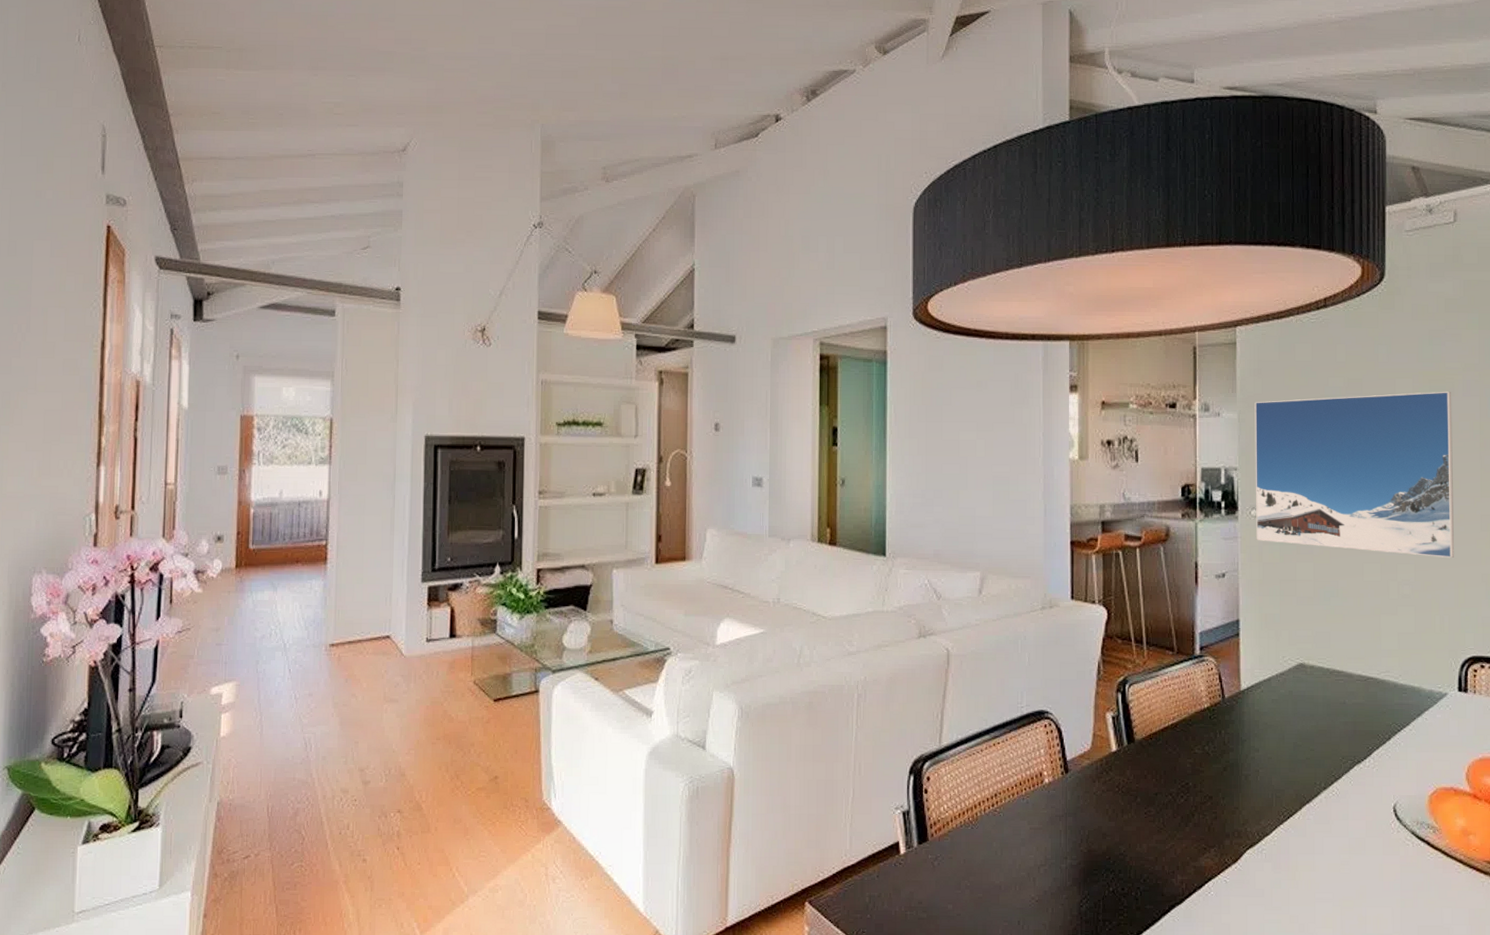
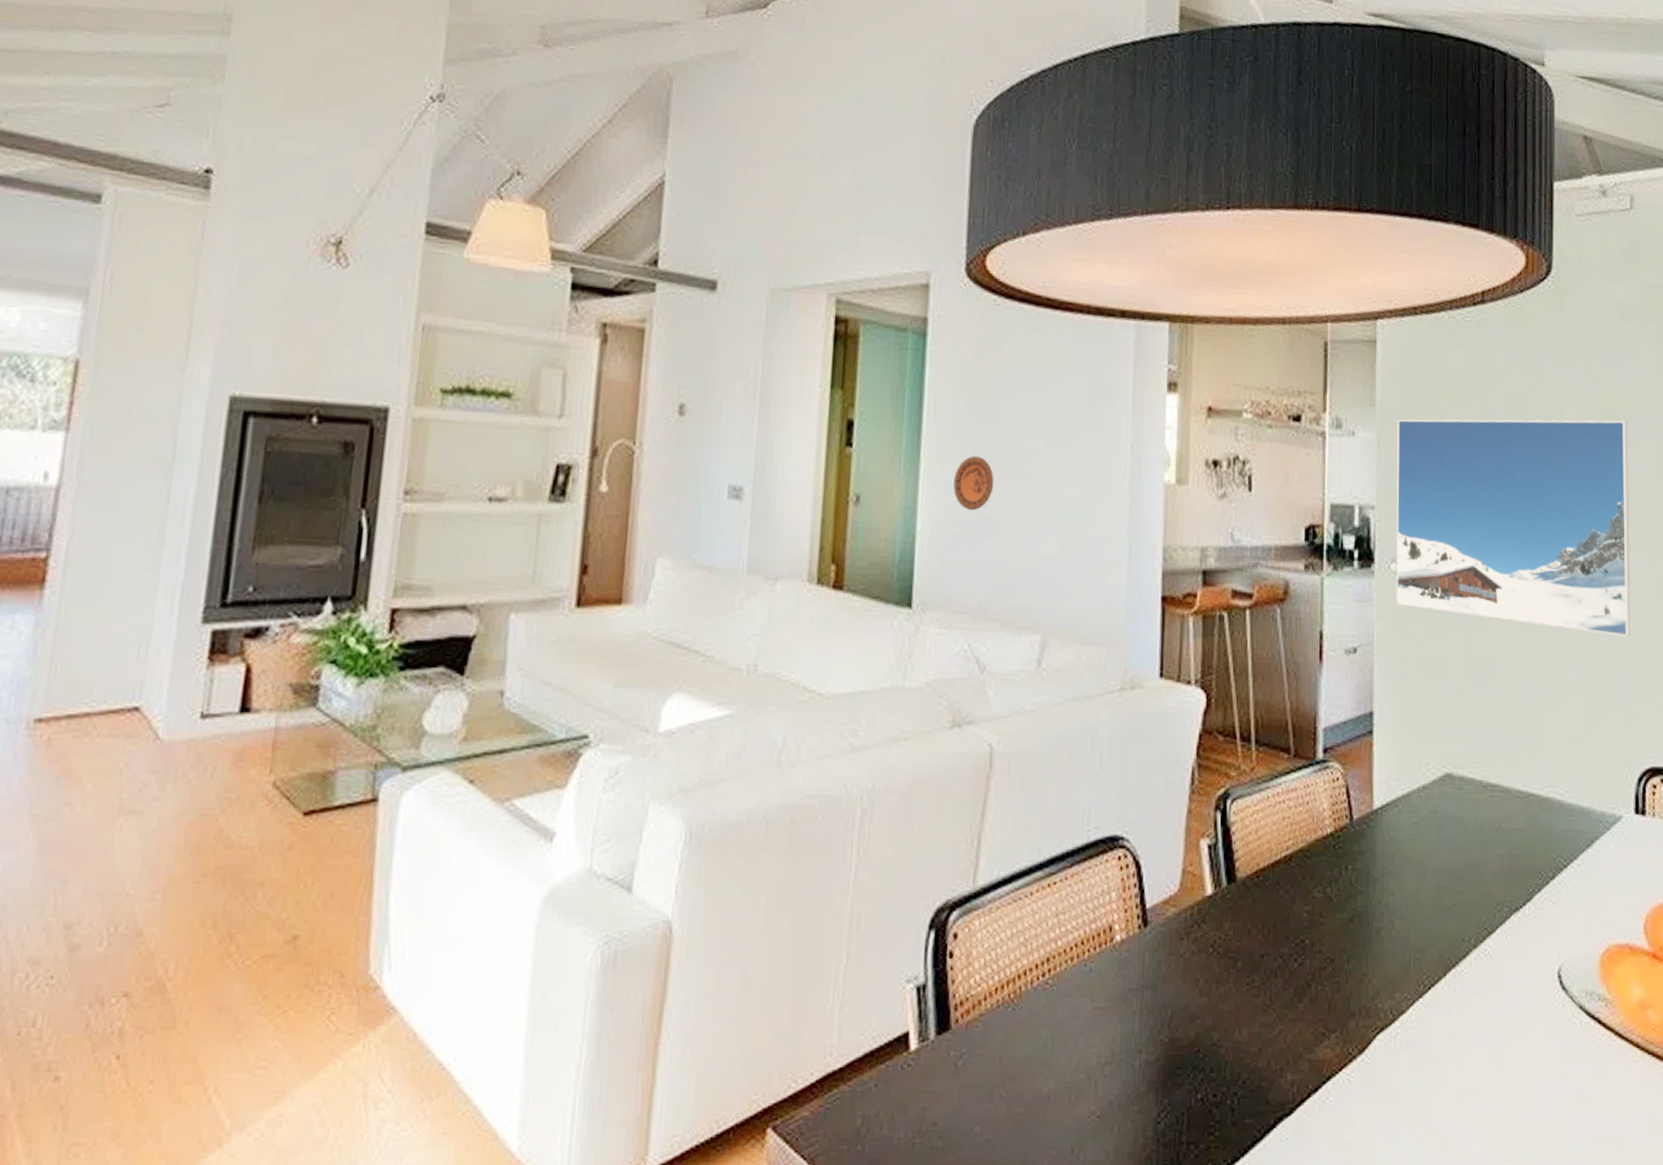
decorative plate: none [912,447,941,487] -> present [953,456,994,511]

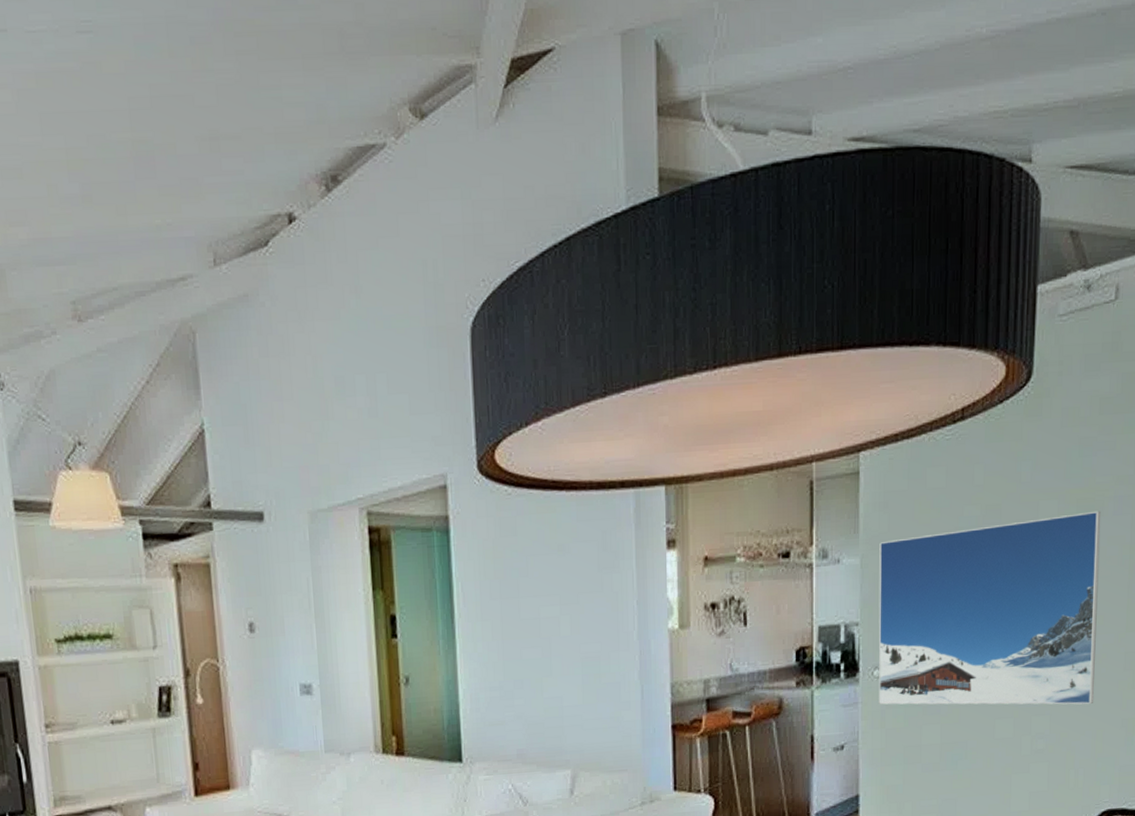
decorative plate: present [953,456,994,511] -> none [486,630,521,677]

